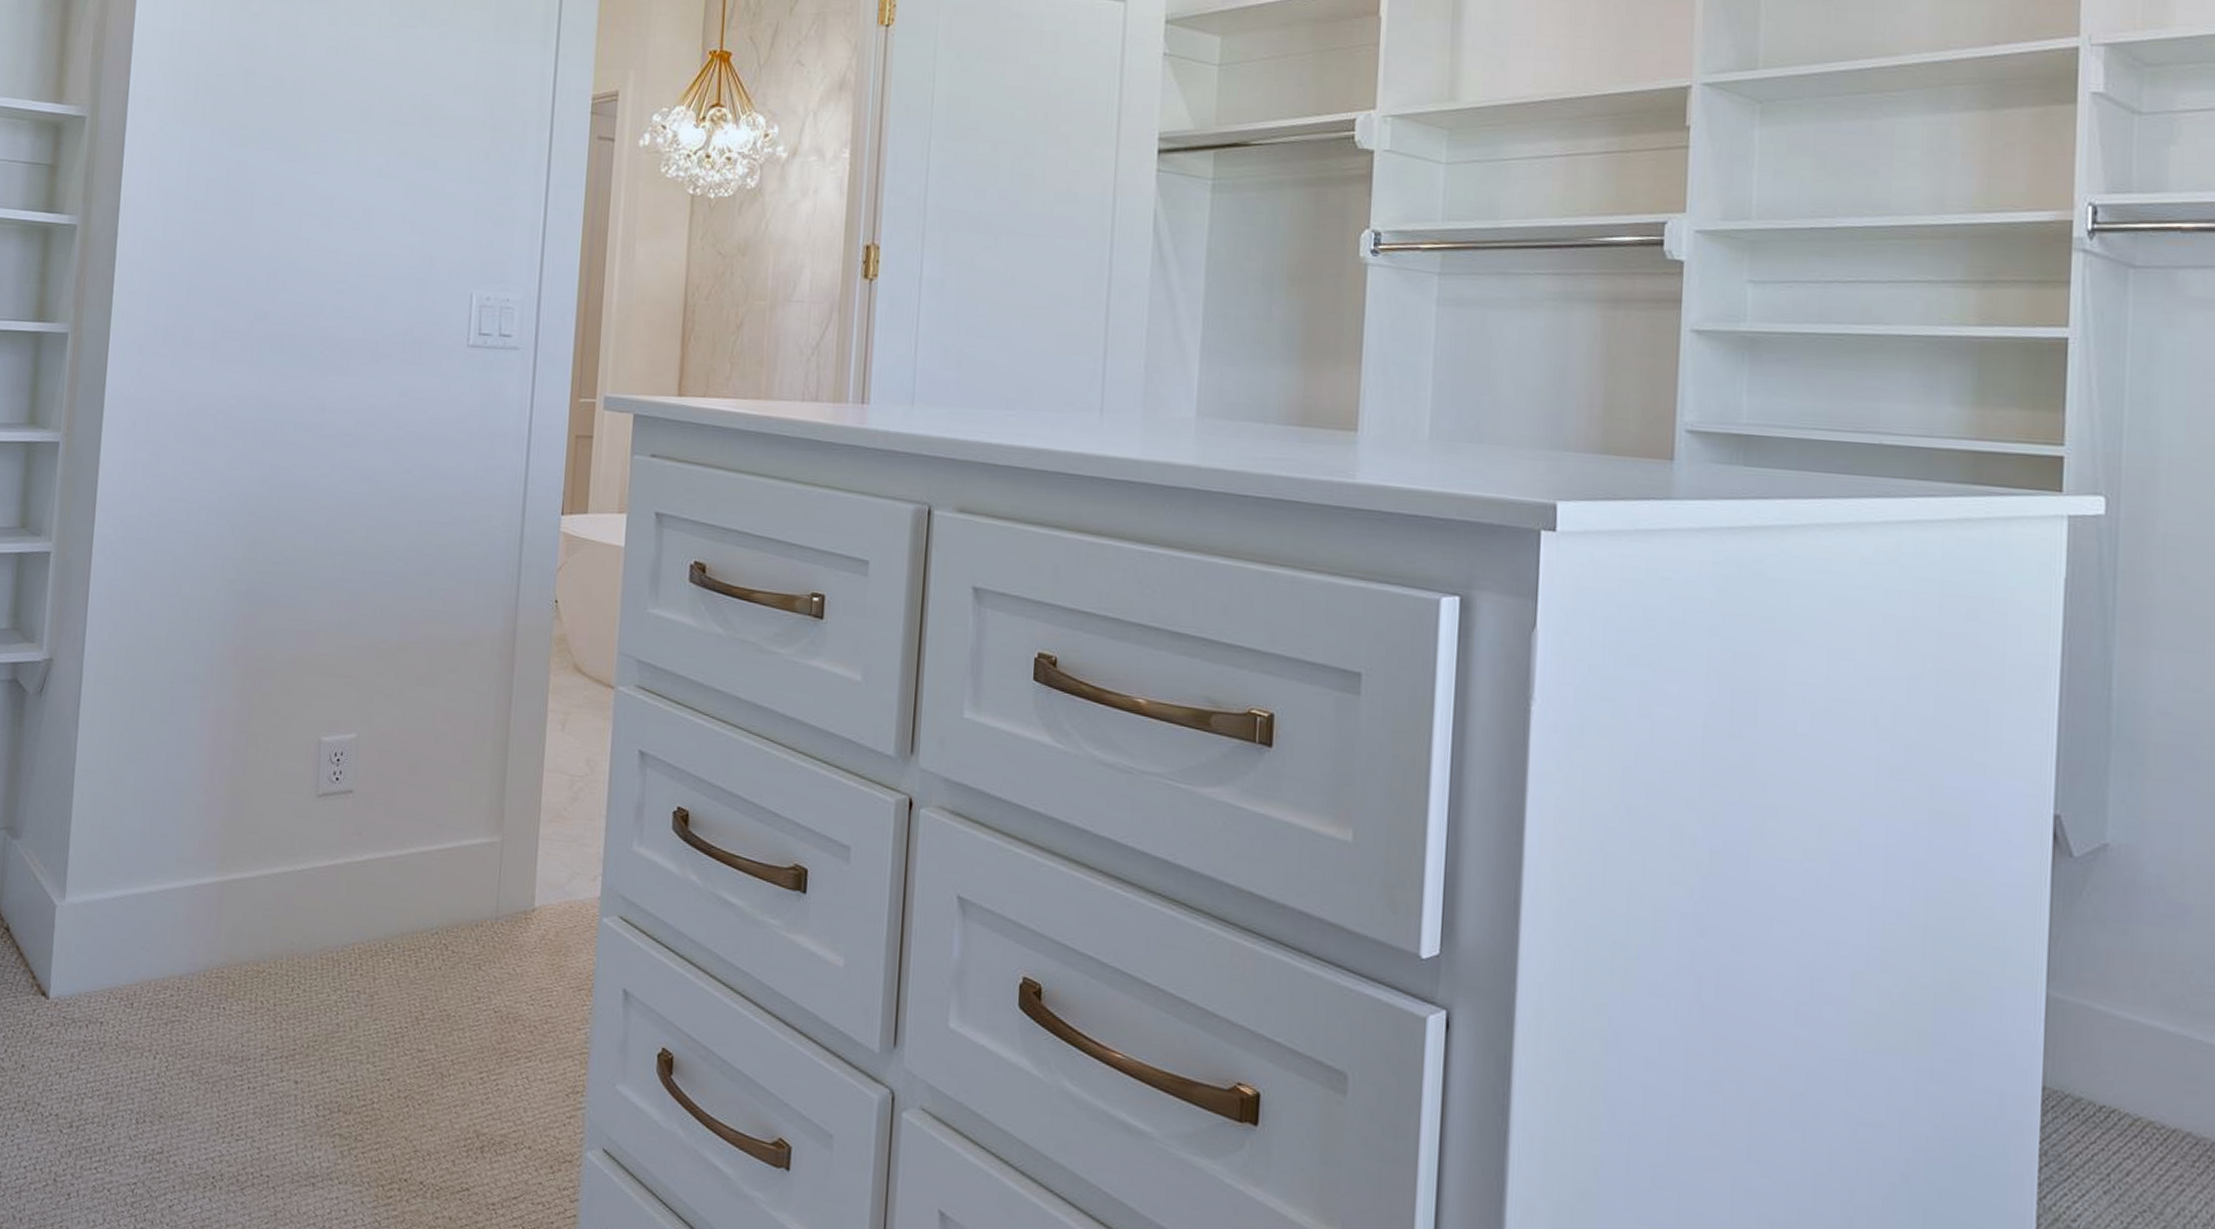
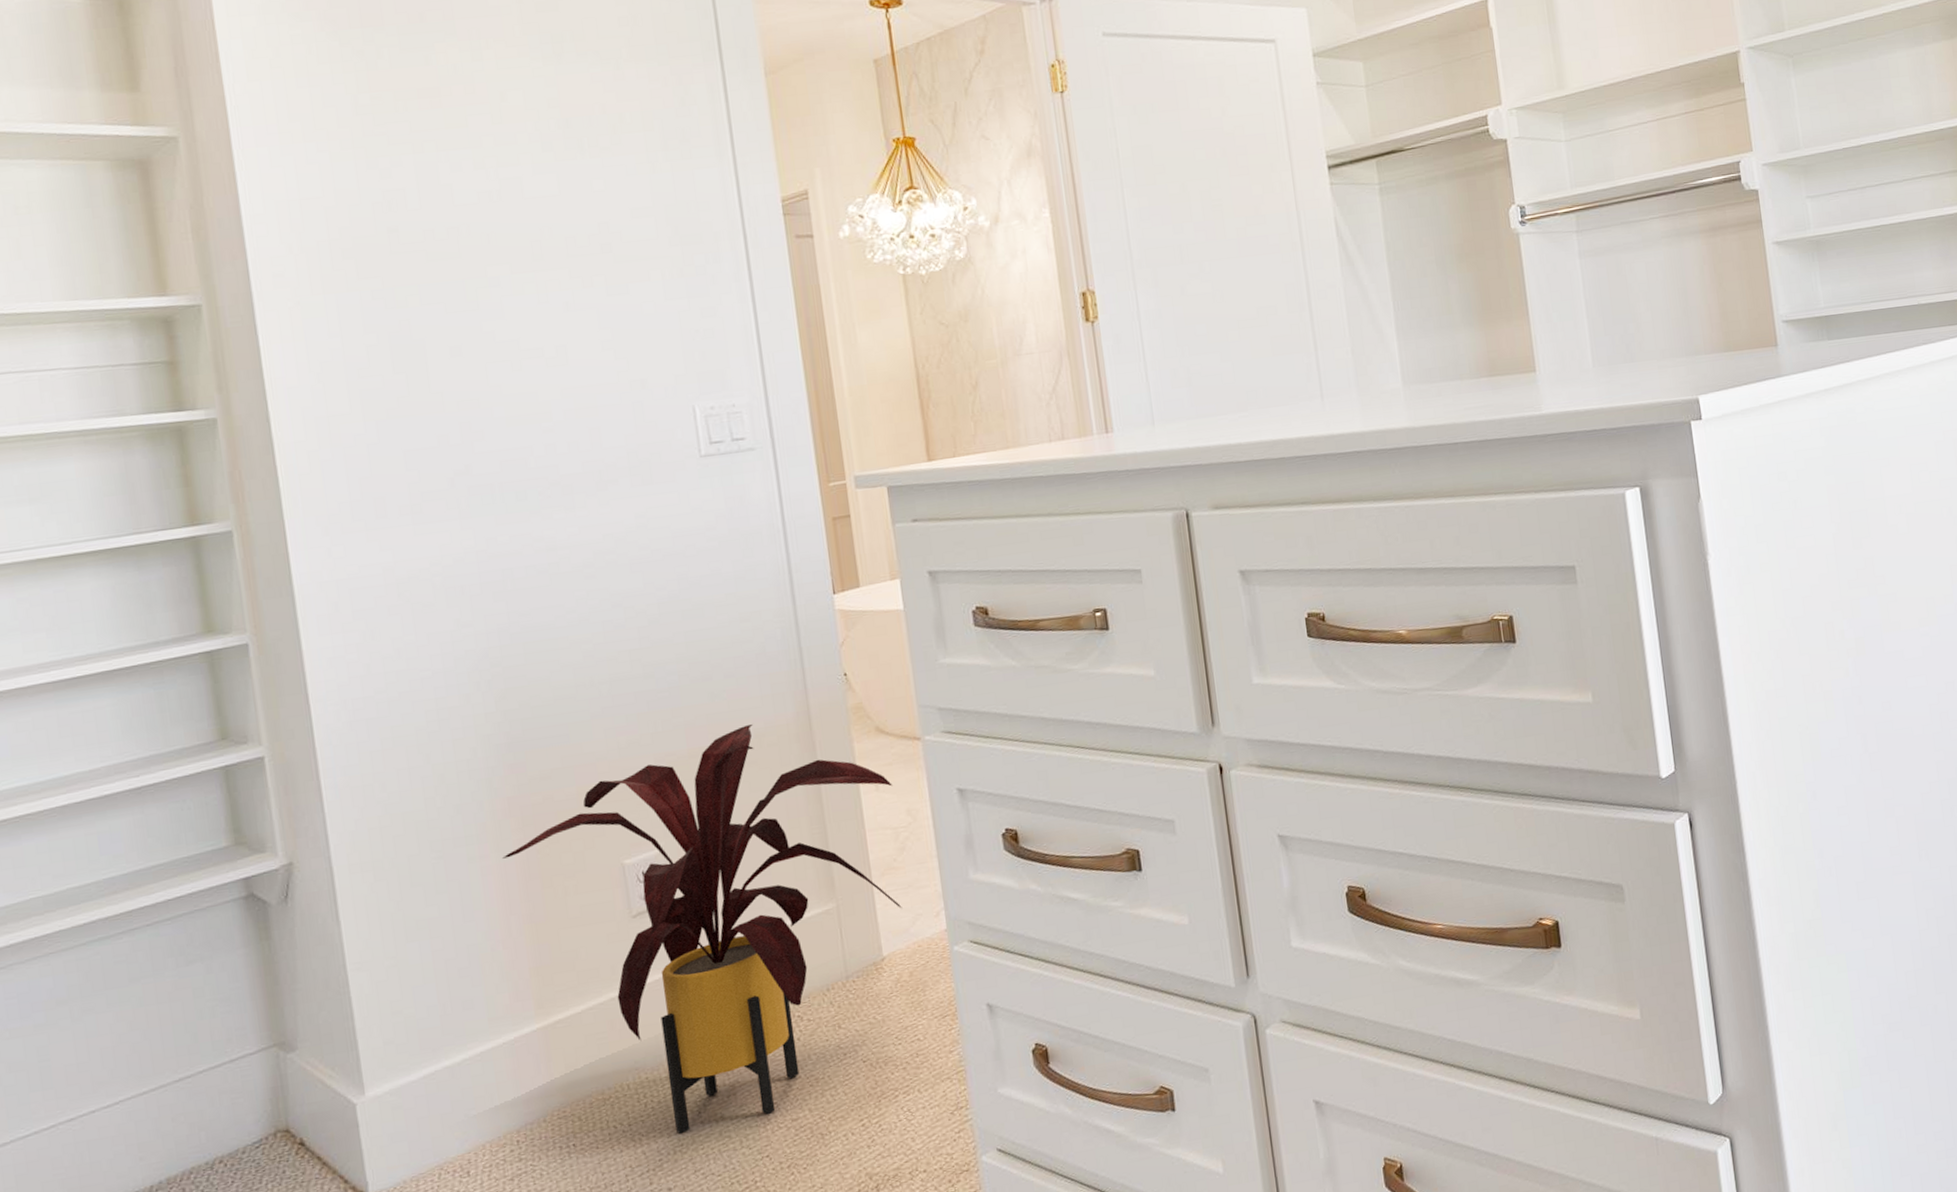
house plant: none [220,630,578,1036] -> present [503,725,903,1134]

